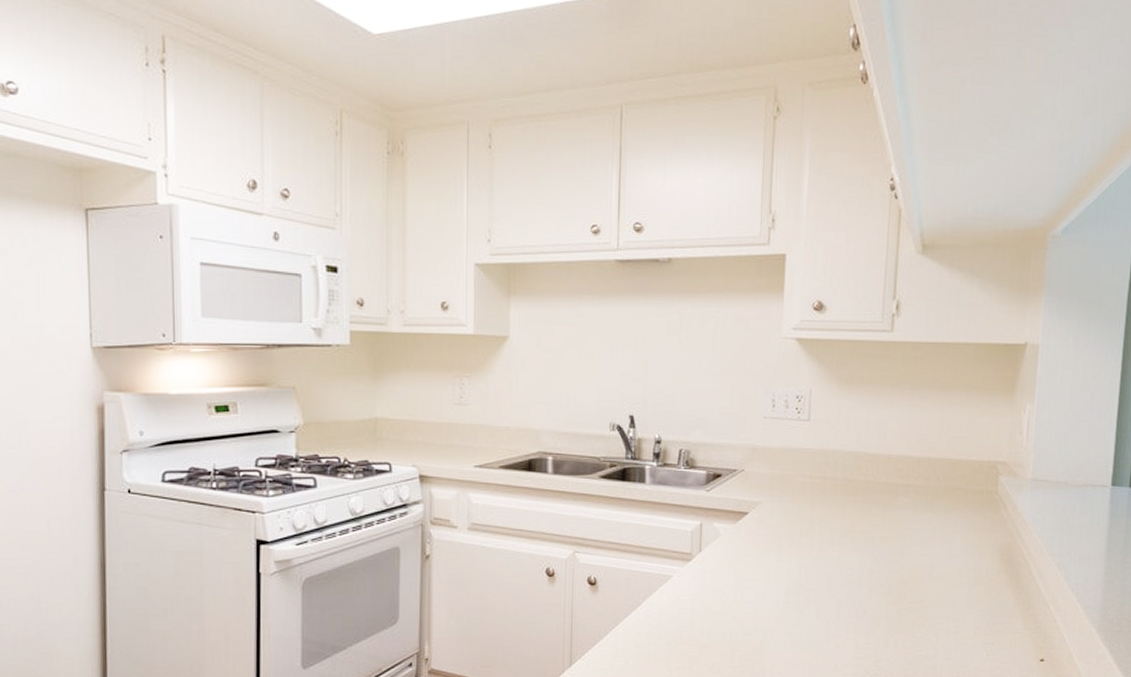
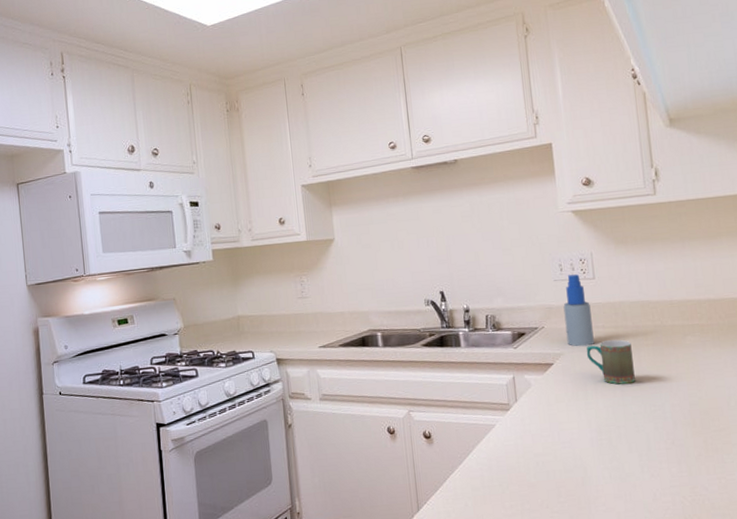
spray bottle: none [767,413,800,497] -> present [563,274,595,347]
mug: none [787,493,838,543] -> present [586,339,635,385]

